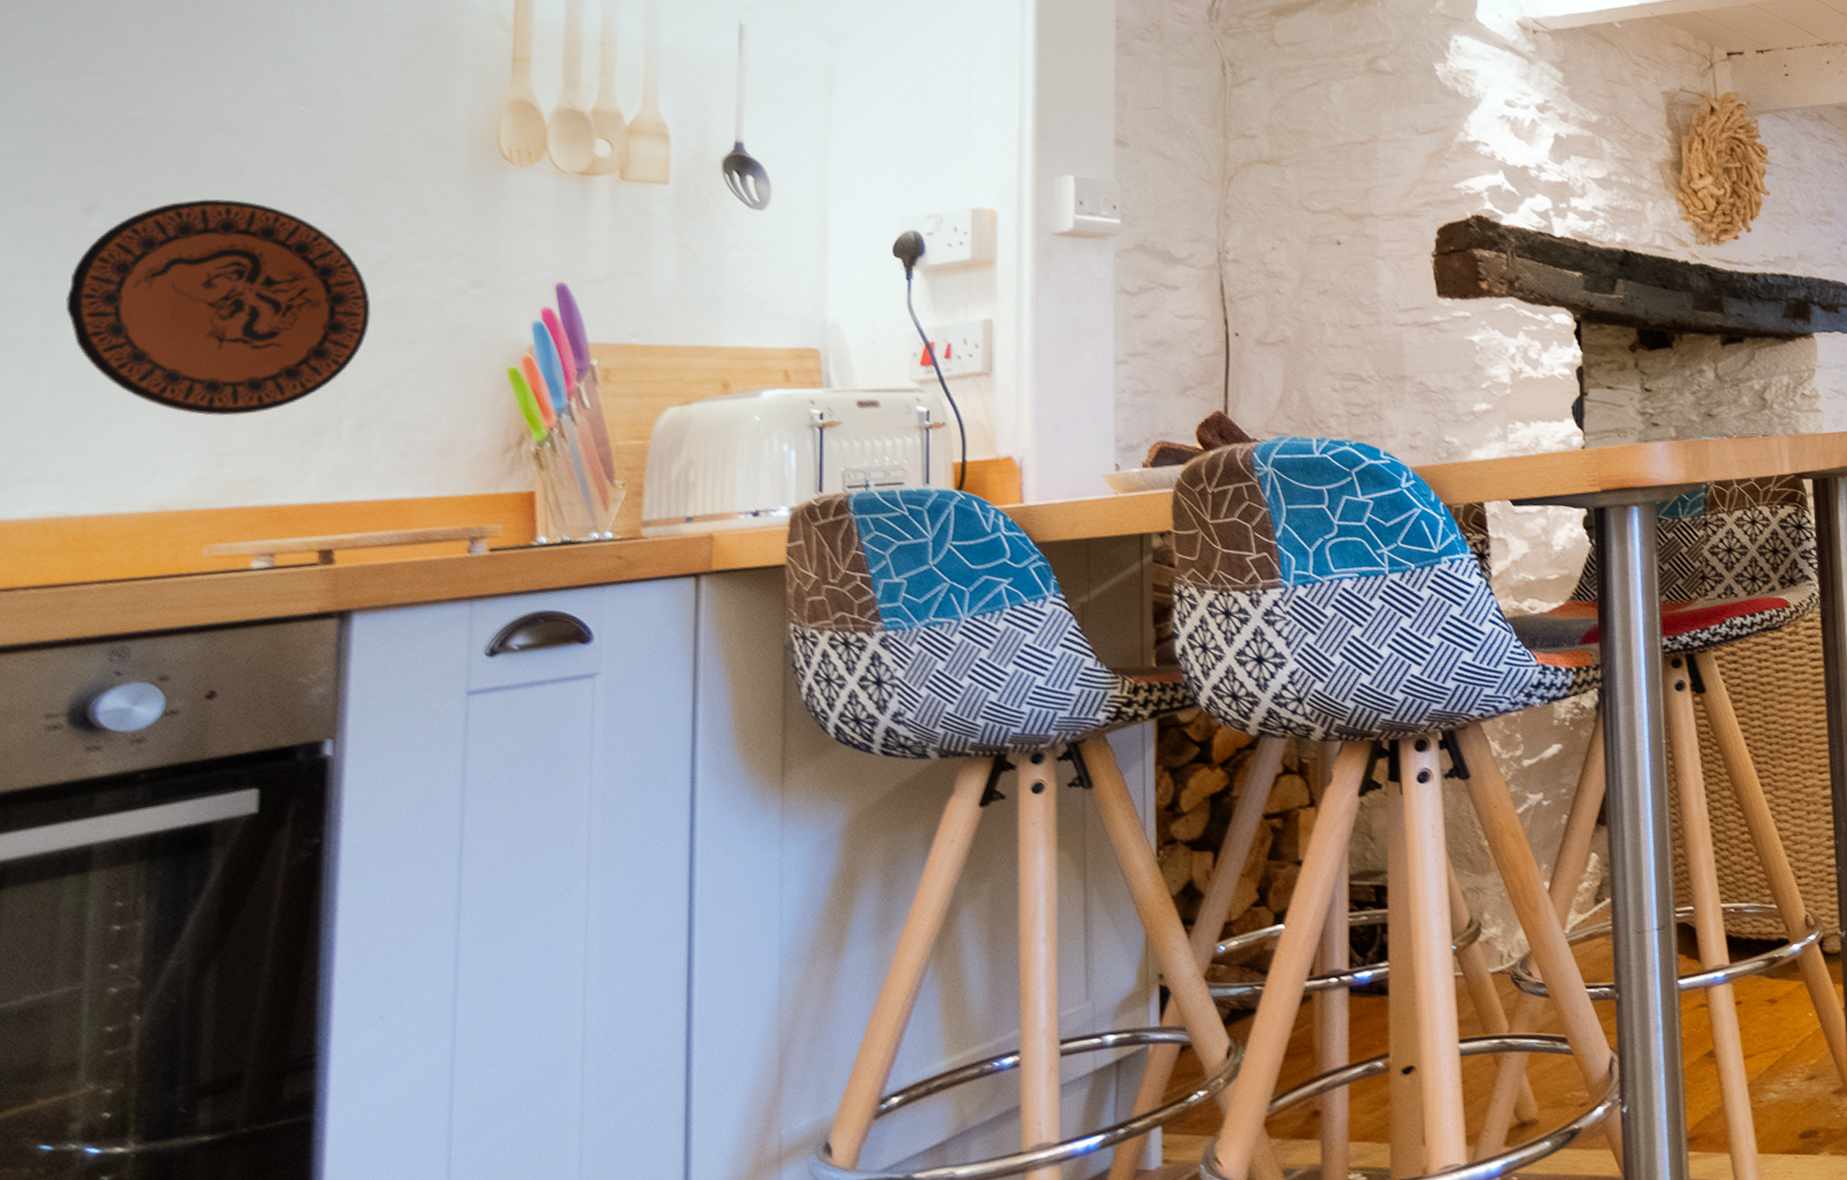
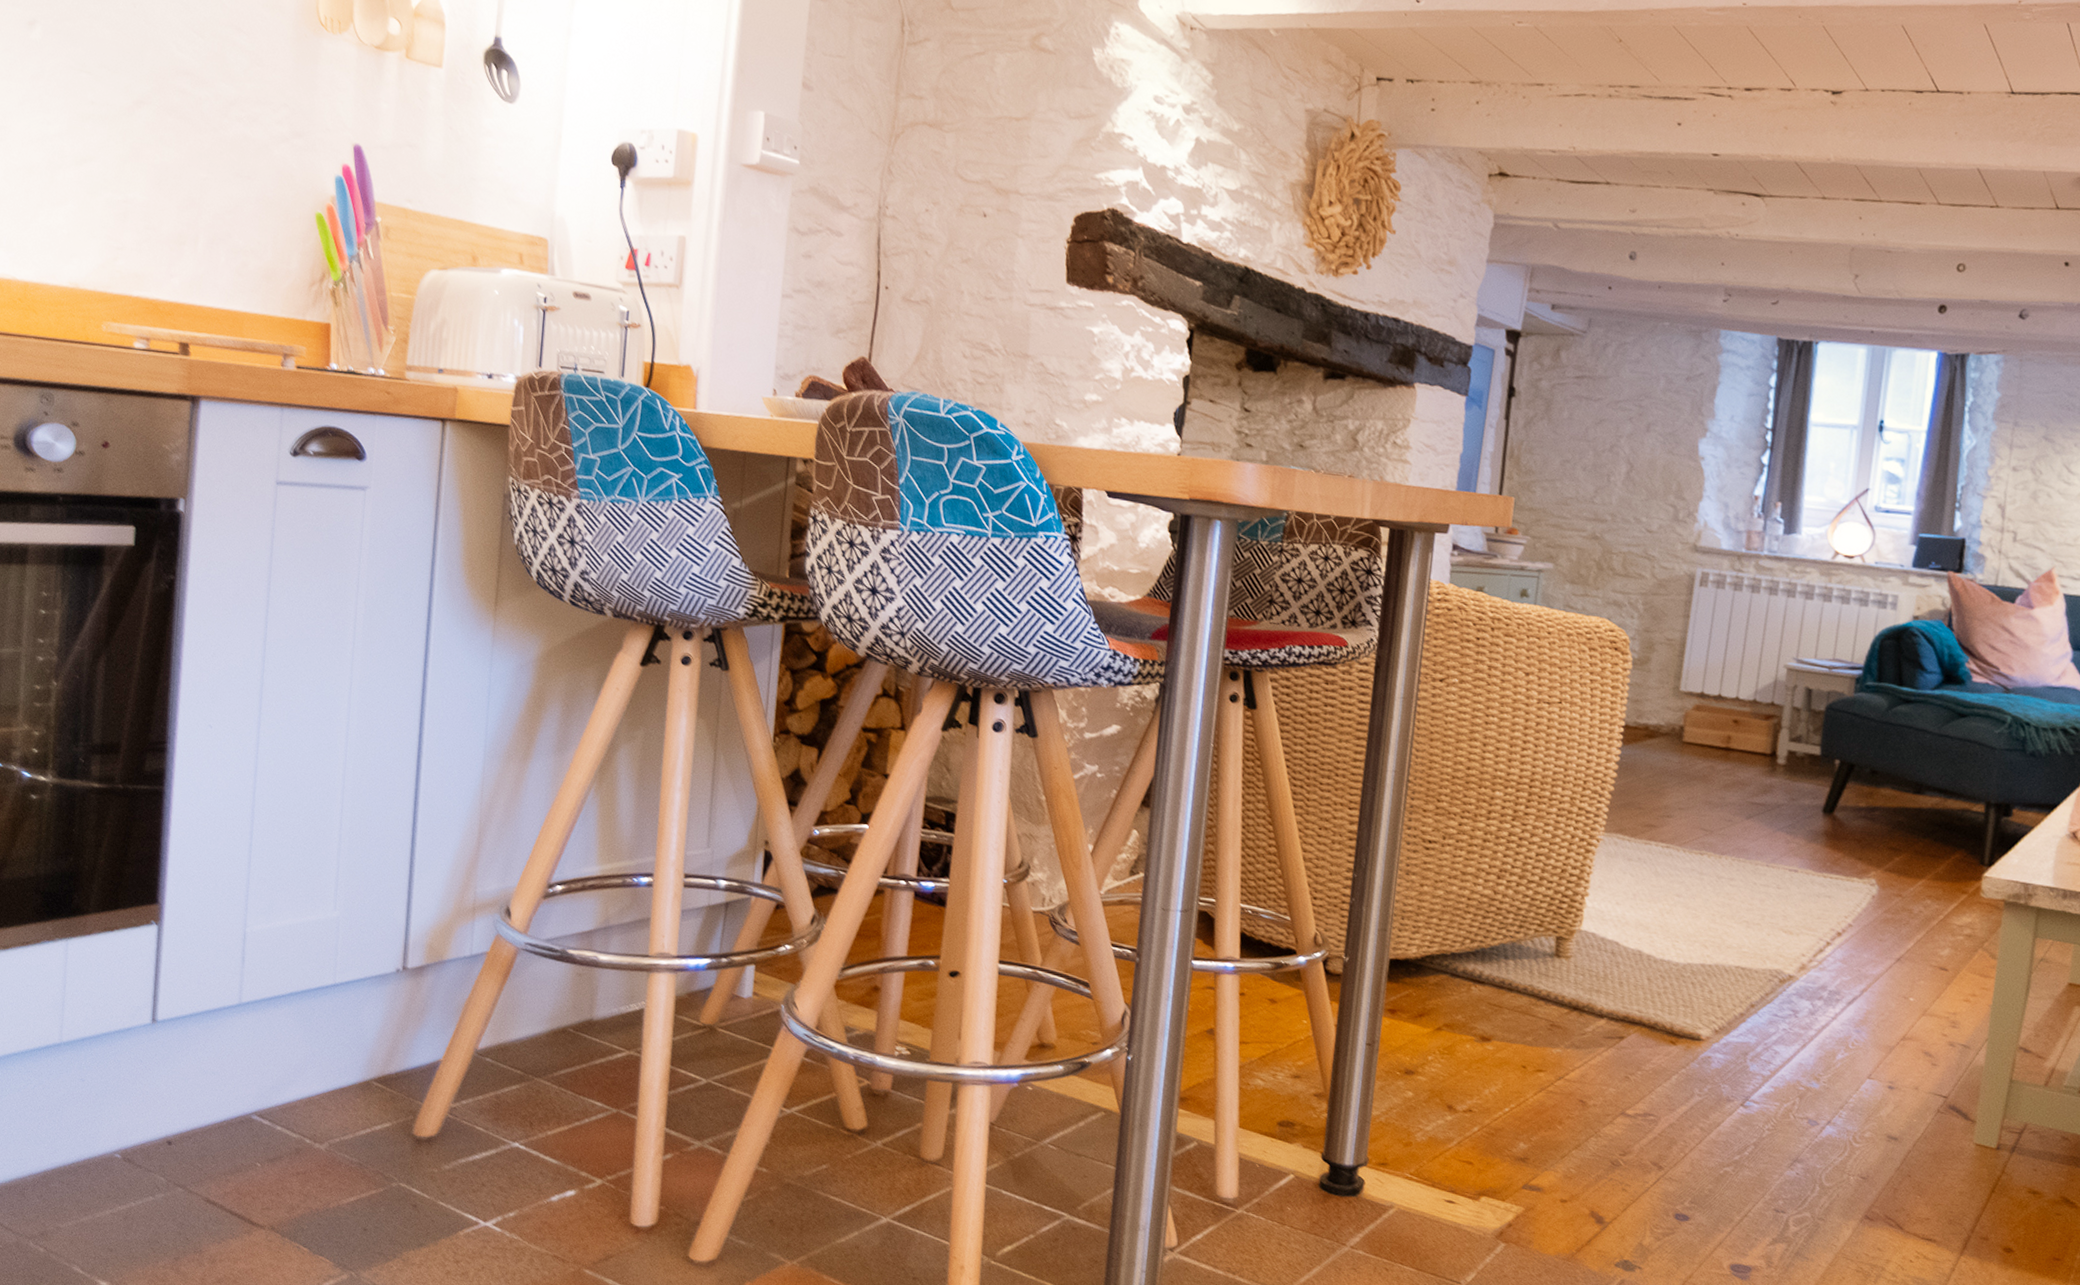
decorative plate: present [66,199,371,416] -> none [15,26,221,219]

